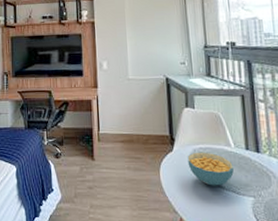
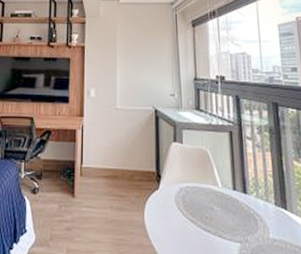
cereal bowl: present [187,152,235,186] -> none [173,191,222,230]

